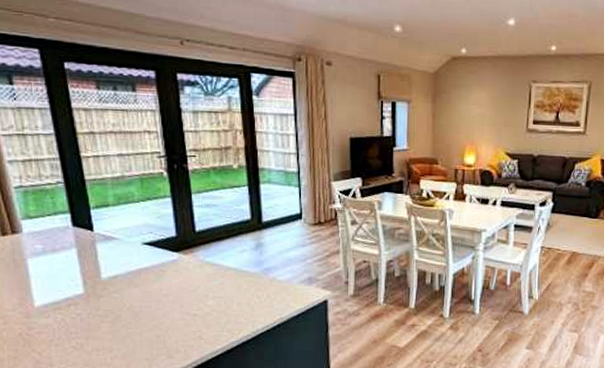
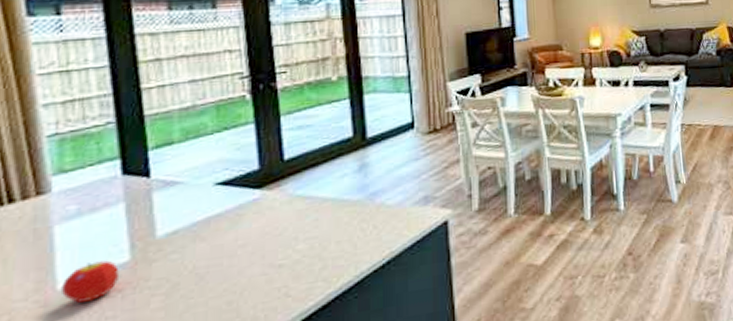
fruit: none [37,290,77,319] -> present [60,260,119,303]

